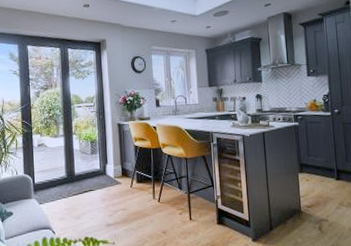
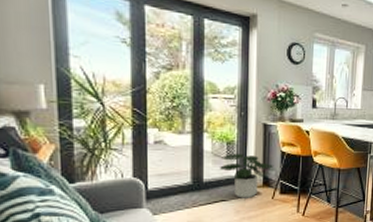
potted plant: none [87,150,129,188] -> present [220,154,273,198]

